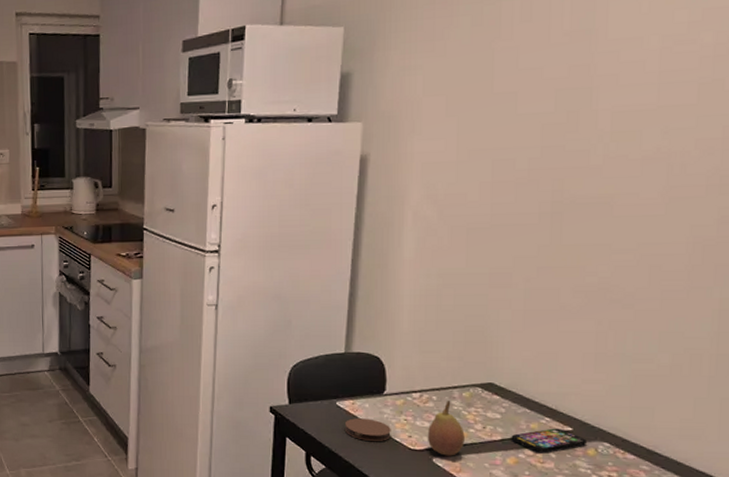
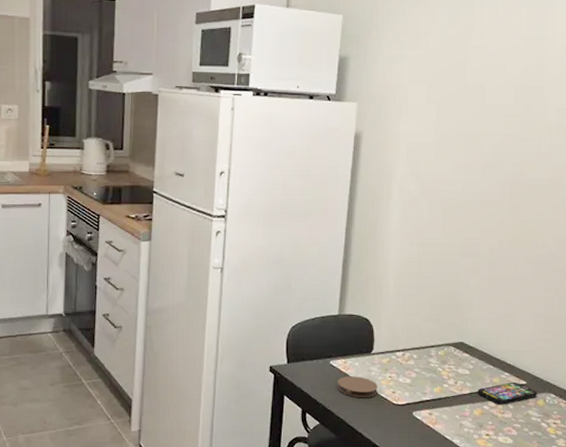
fruit: present [427,401,465,456] -> none [408,359,440,410]

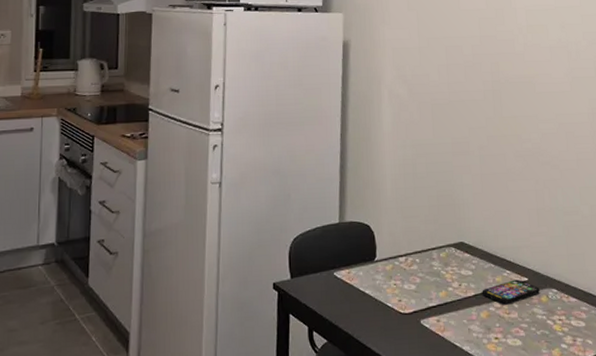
coaster: present [337,376,378,398] -> none [342,286,384,310]

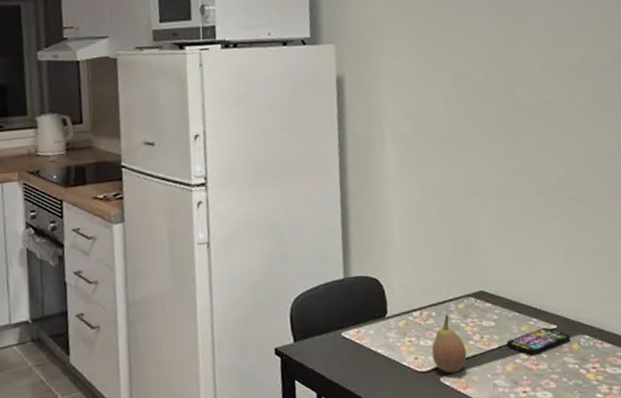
fruit: none [414,262,446,317] -> present [432,315,467,374]

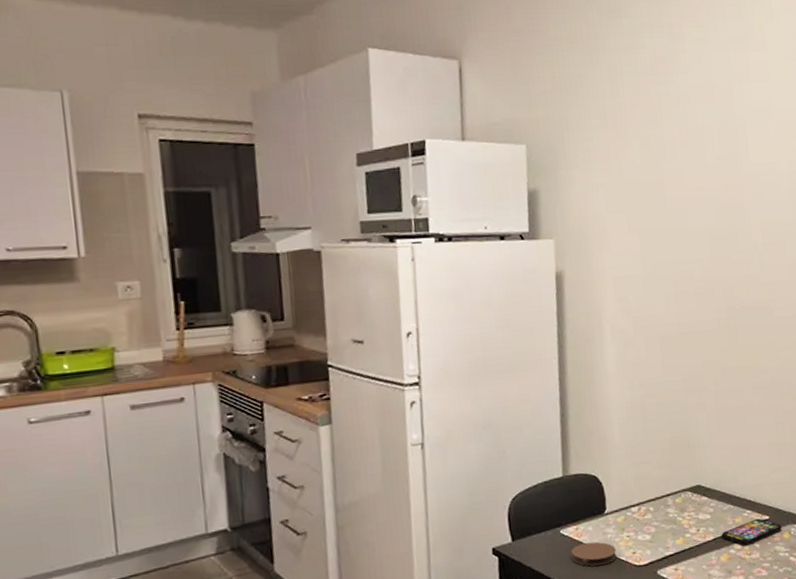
coaster: none [352,345,399,371] -> present [571,541,617,567]
fruit: present [432,315,467,374] -> none [649,509,683,566]

